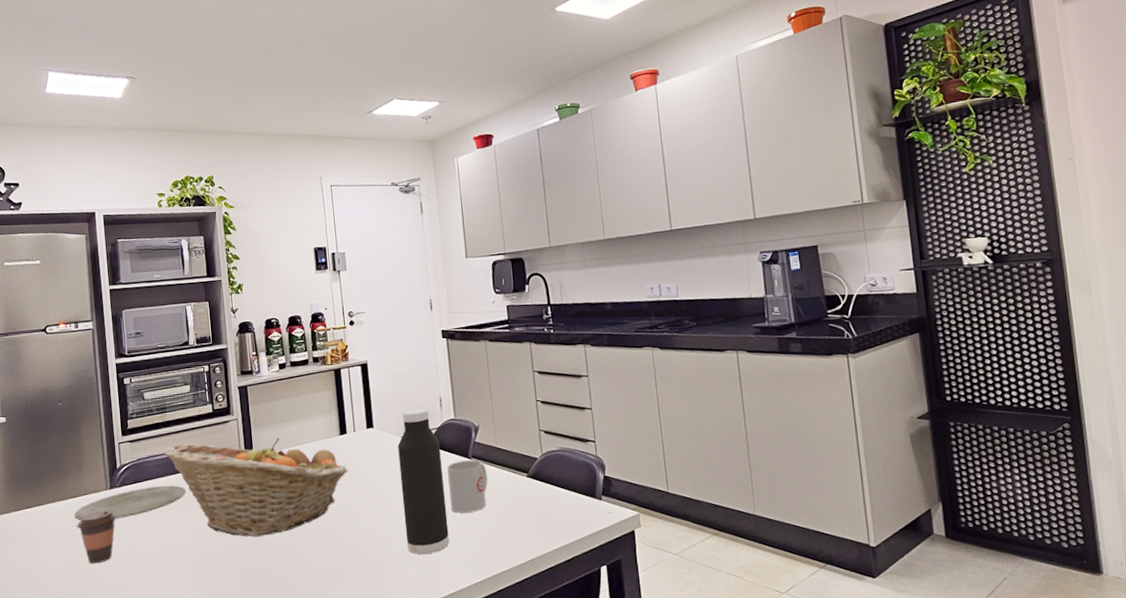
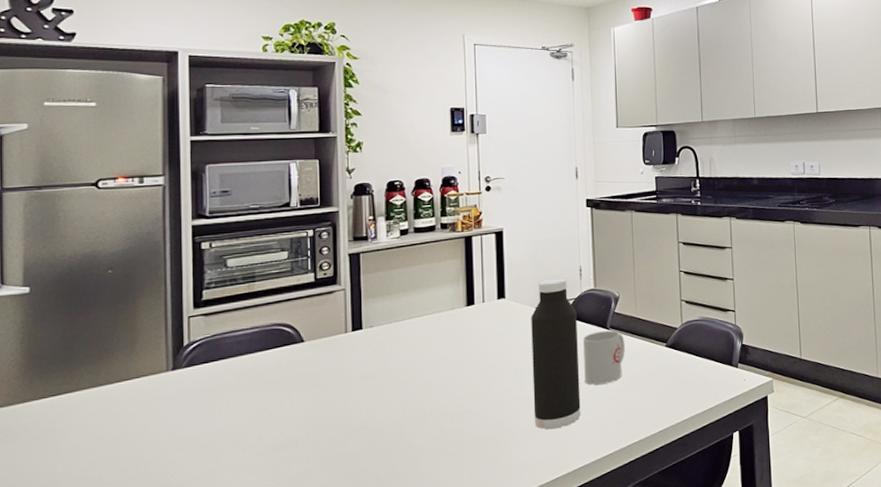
plate: present [74,485,186,521] -> none [119,364,273,409]
coffee cup: present [77,510,117,564] -> none [122,395,179,459]
fruit basket: present [164,438,348,538] -> none [248,309,473,419]

